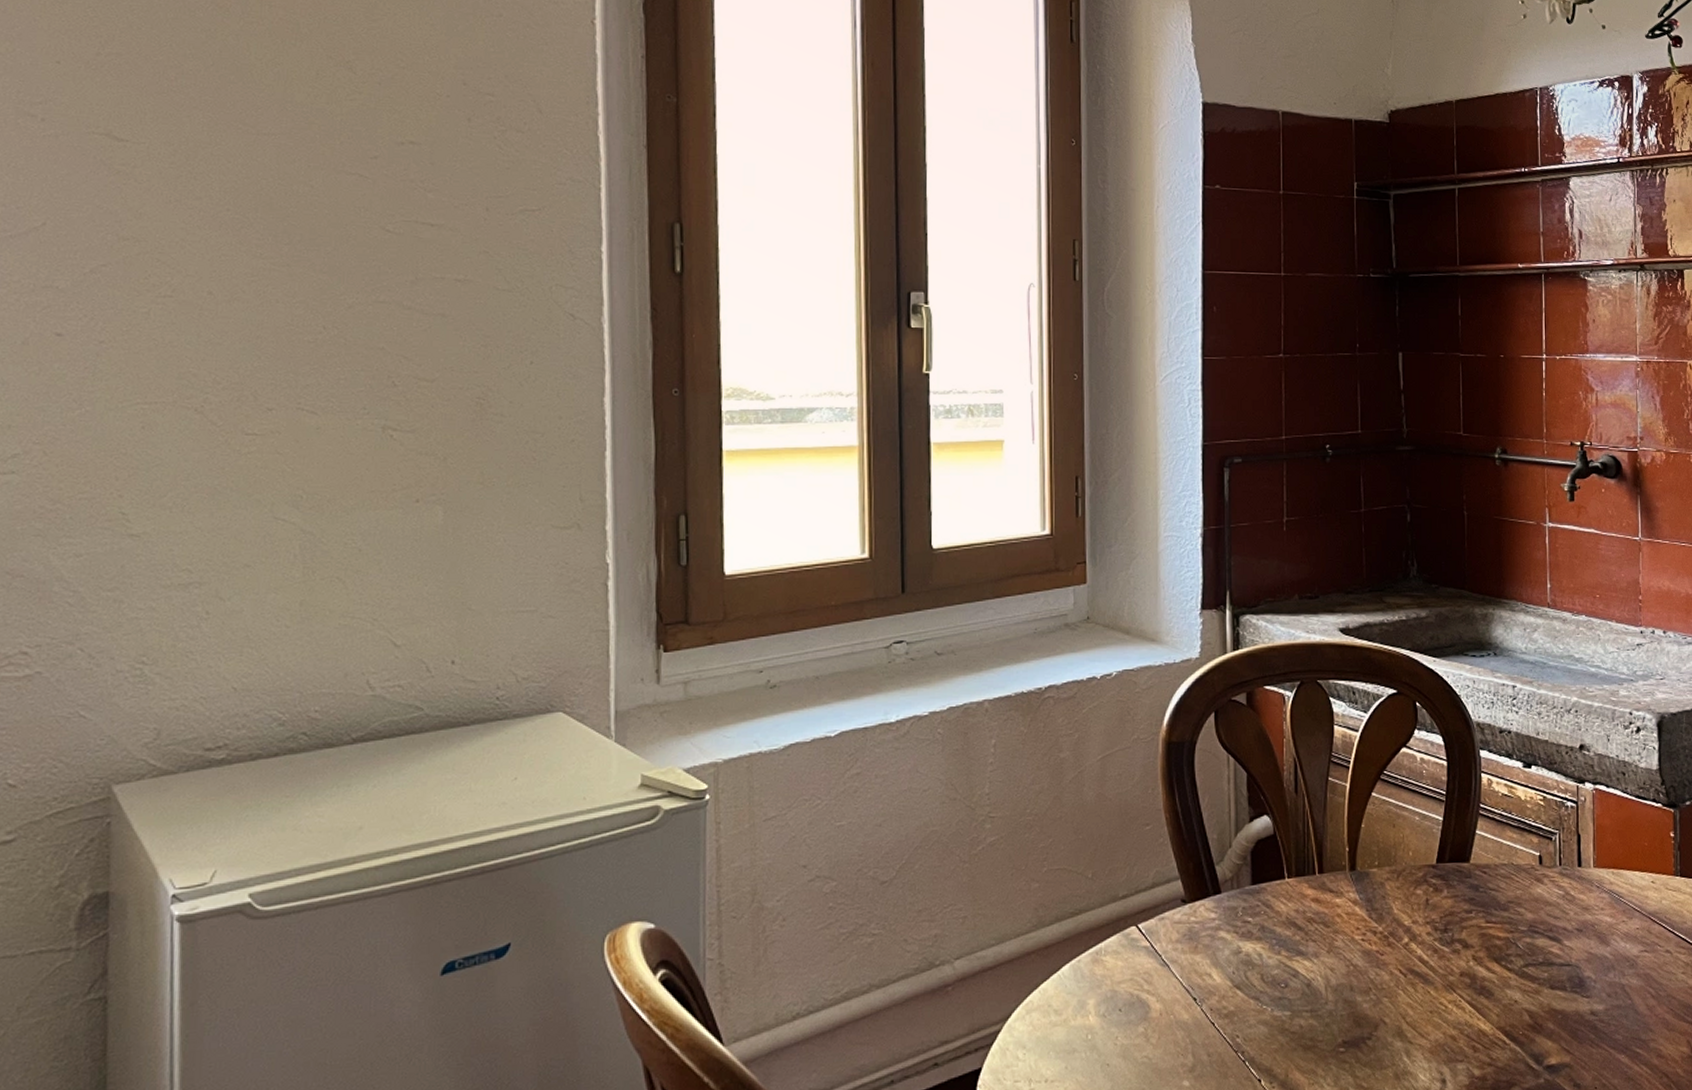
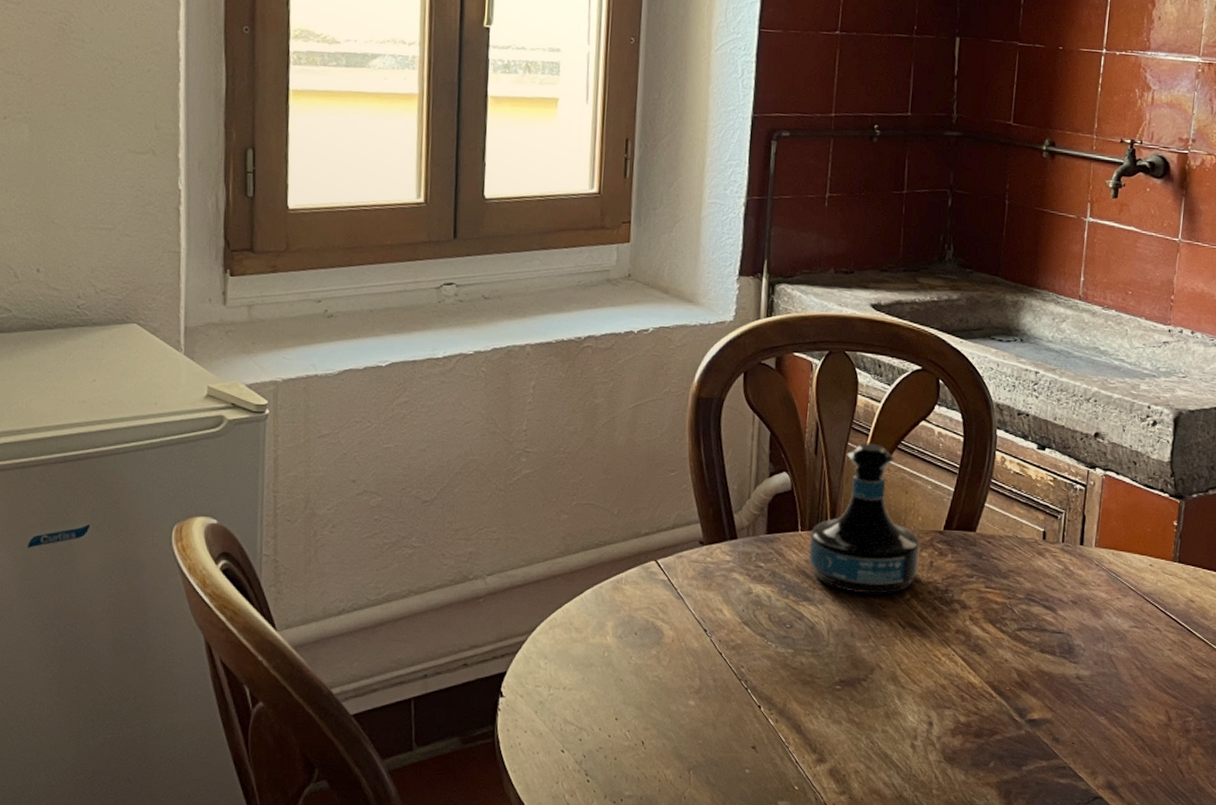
tequila bottle: none [1298,775,1414,942] -> present [809,443,920,594]

